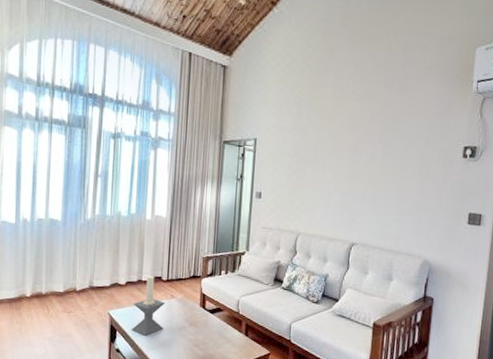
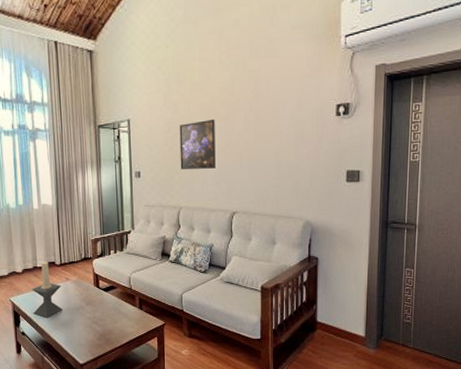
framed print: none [303,147,343,197] -> present [179,119,216,169]

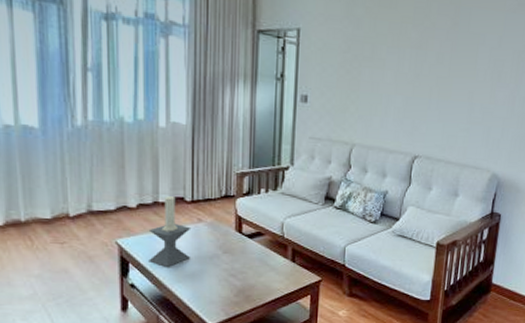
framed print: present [179,119,216,169] -> none [358,43,405,103]

